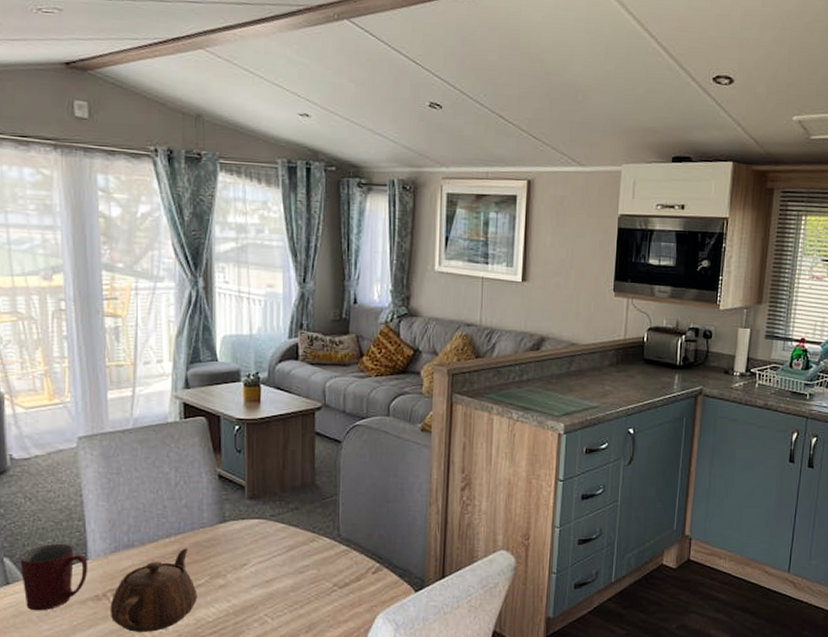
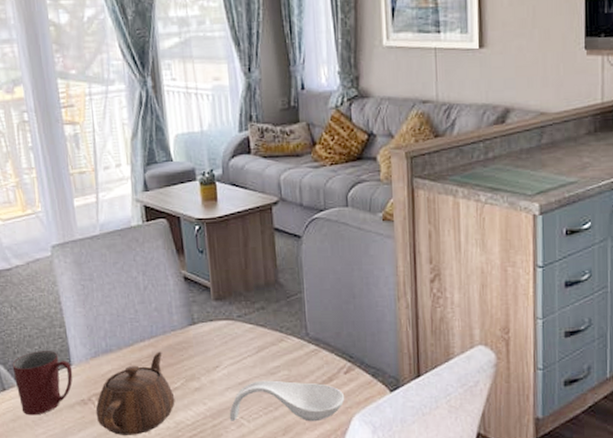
spoon rest: none [253,579,371,620] -> present [229,380,345,422]

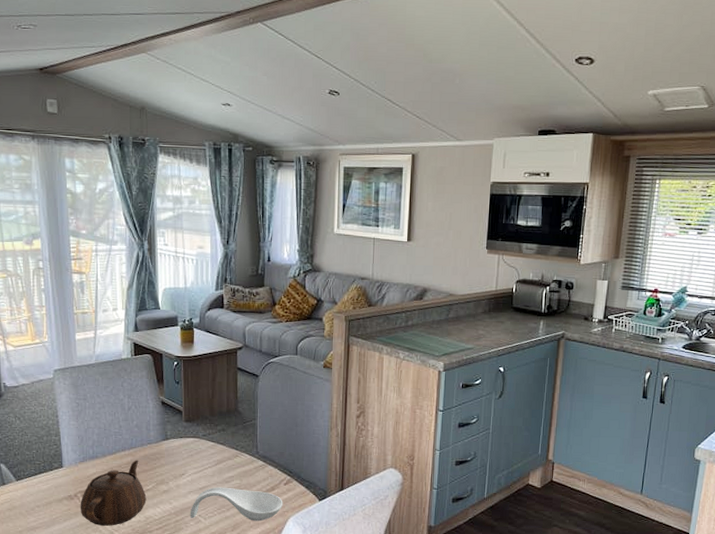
mug: present [12,351,73,416] -> none [12,454,63,506]

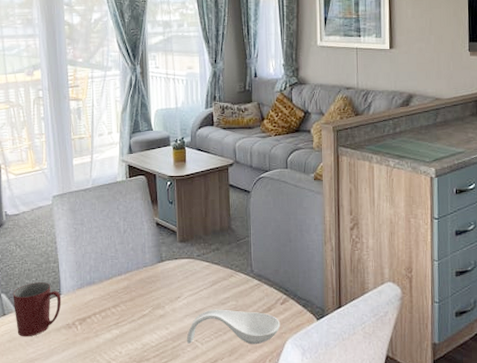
mug: none [12,454,63,506] -> present [13,282,62,337]
teapot: present [80,460,147,526] -> none [78,284,143,355]

